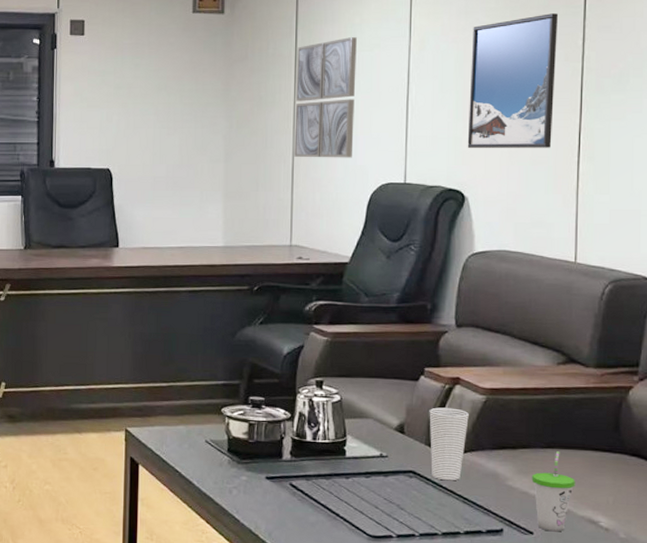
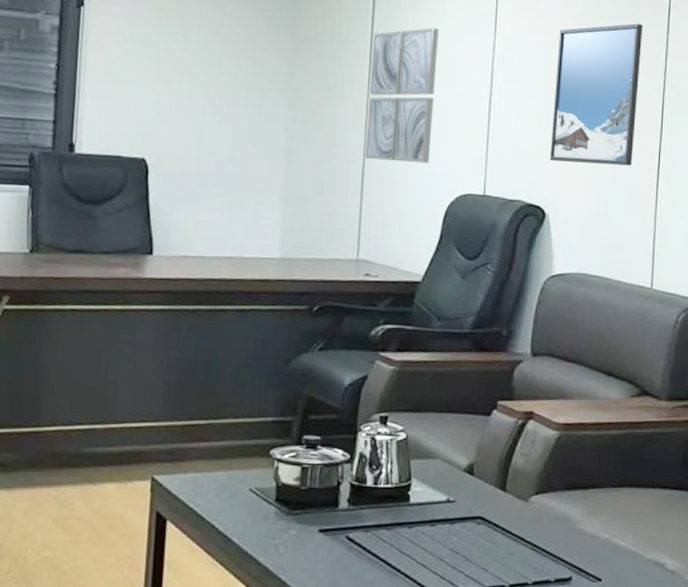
cup: present [429,407,469,481] -> none [500,445,542,527]
cup: present [531,451,575,532] -> none [602,490,644,578]

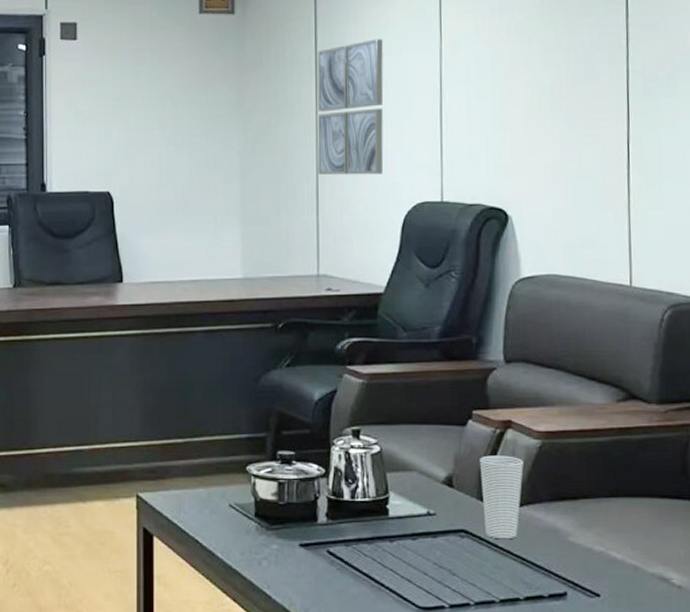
cup: none [500,445,542,527] -> present [479,455,524,540]
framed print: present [549,23,643,166] -> none [508,11,600,161]

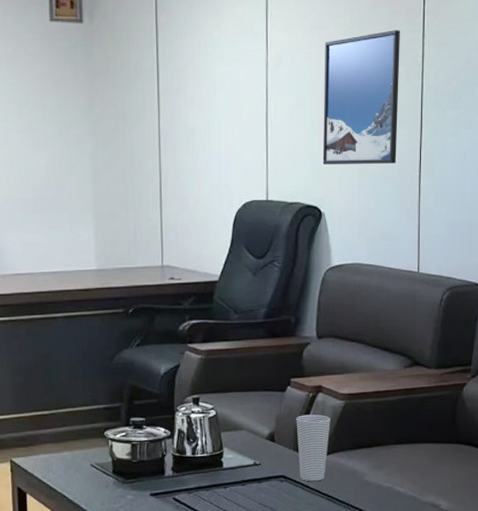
wall art: present [317,39,384,175] -> none [159,51,218,177]
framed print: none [508,11,600,161] -> present [322,30,400,164]

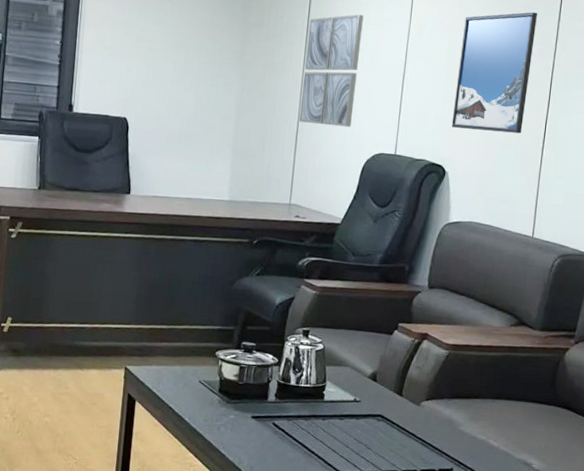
wall art: none [159,51,218,177] -> present [299,14,364,127]
cup: present [296,414,331,482] -> none [397,359,433,425]

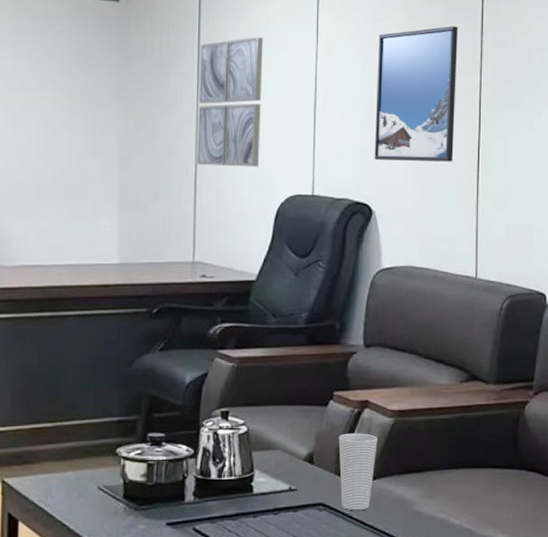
cup: none [397,359,433,425] -> present [338,433,378,511]

